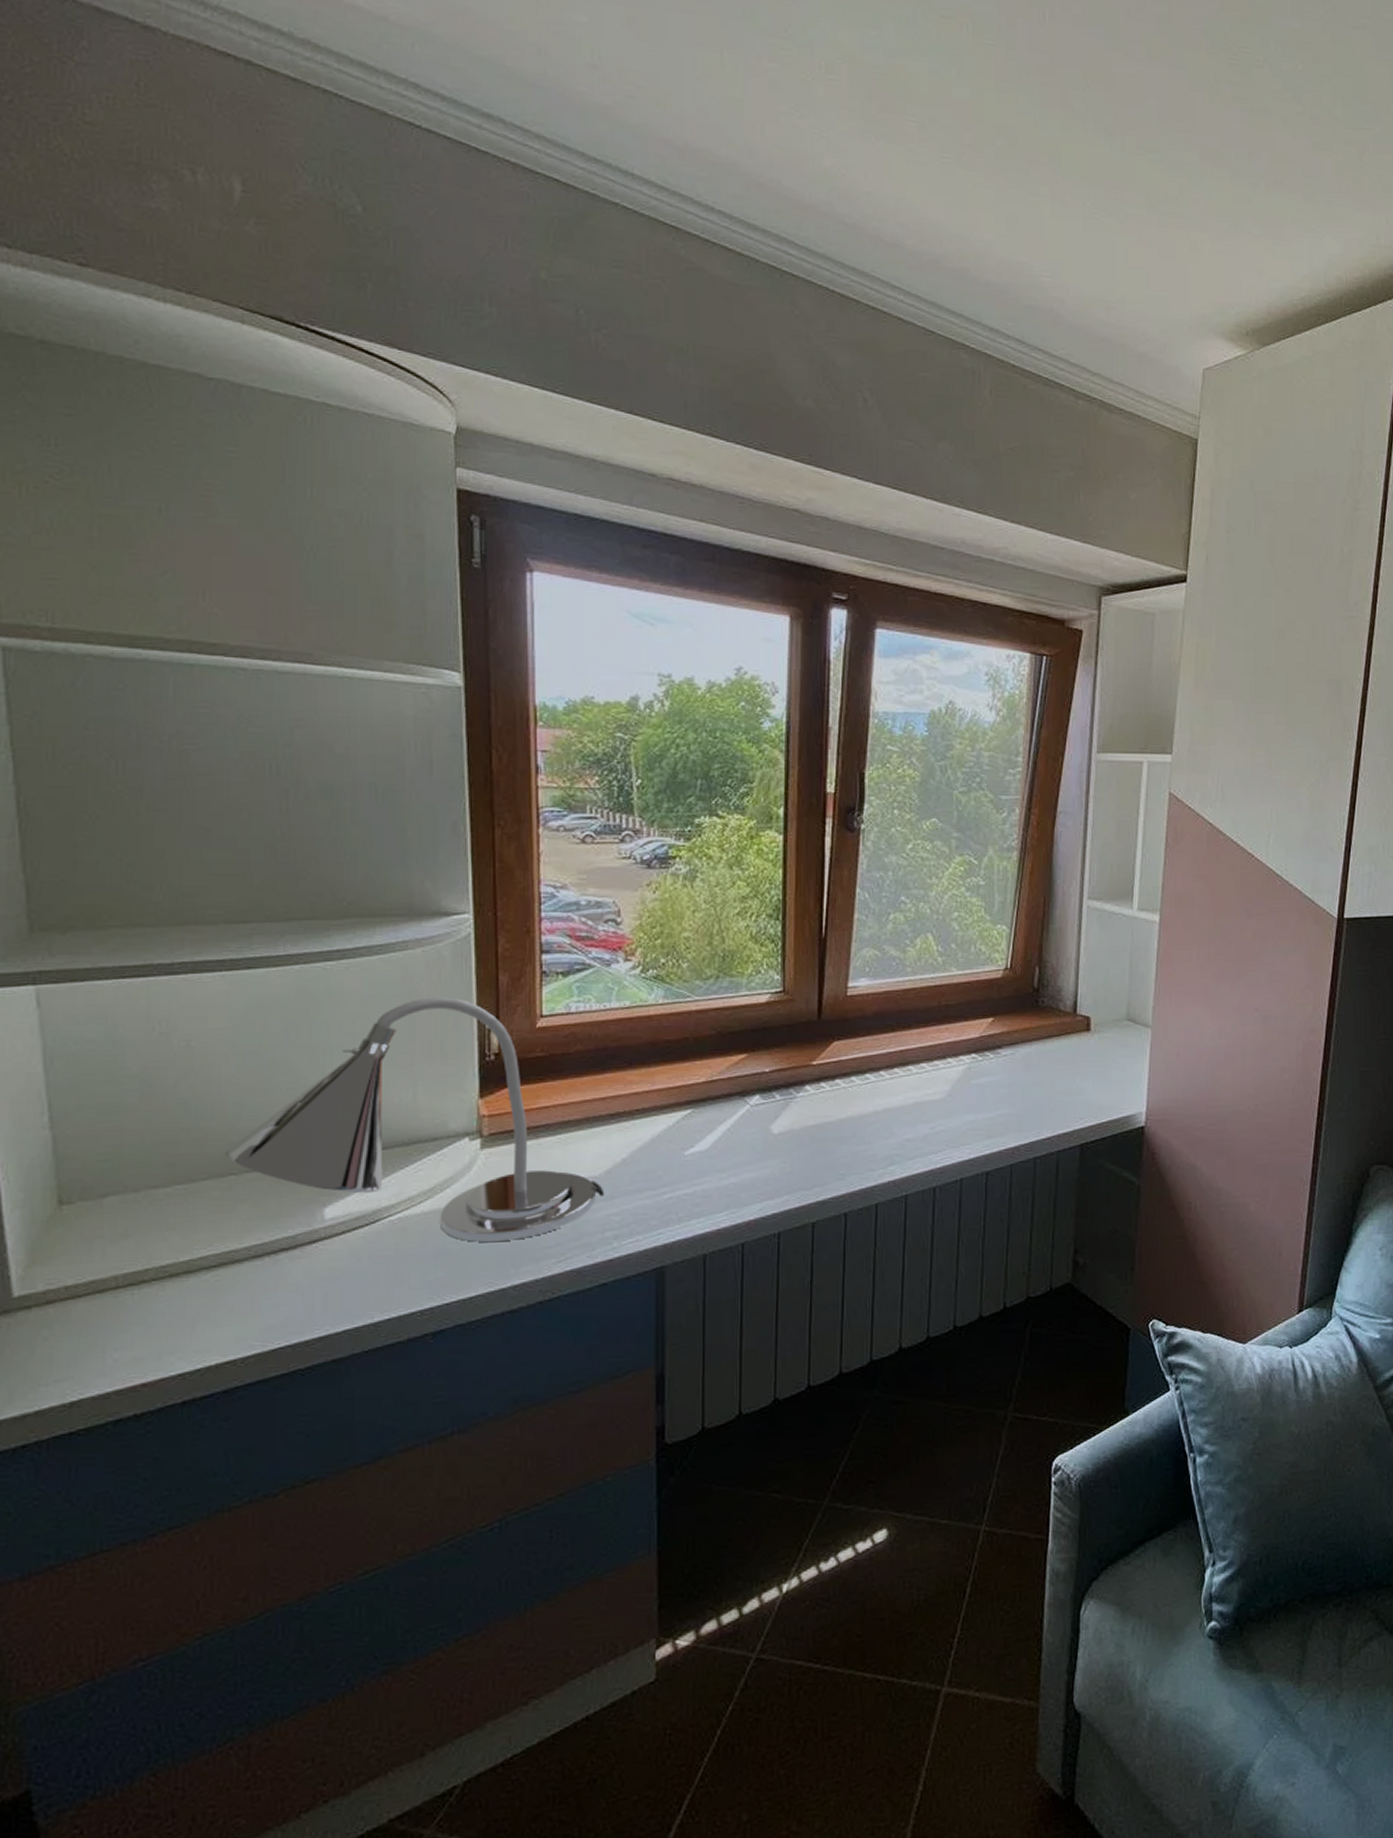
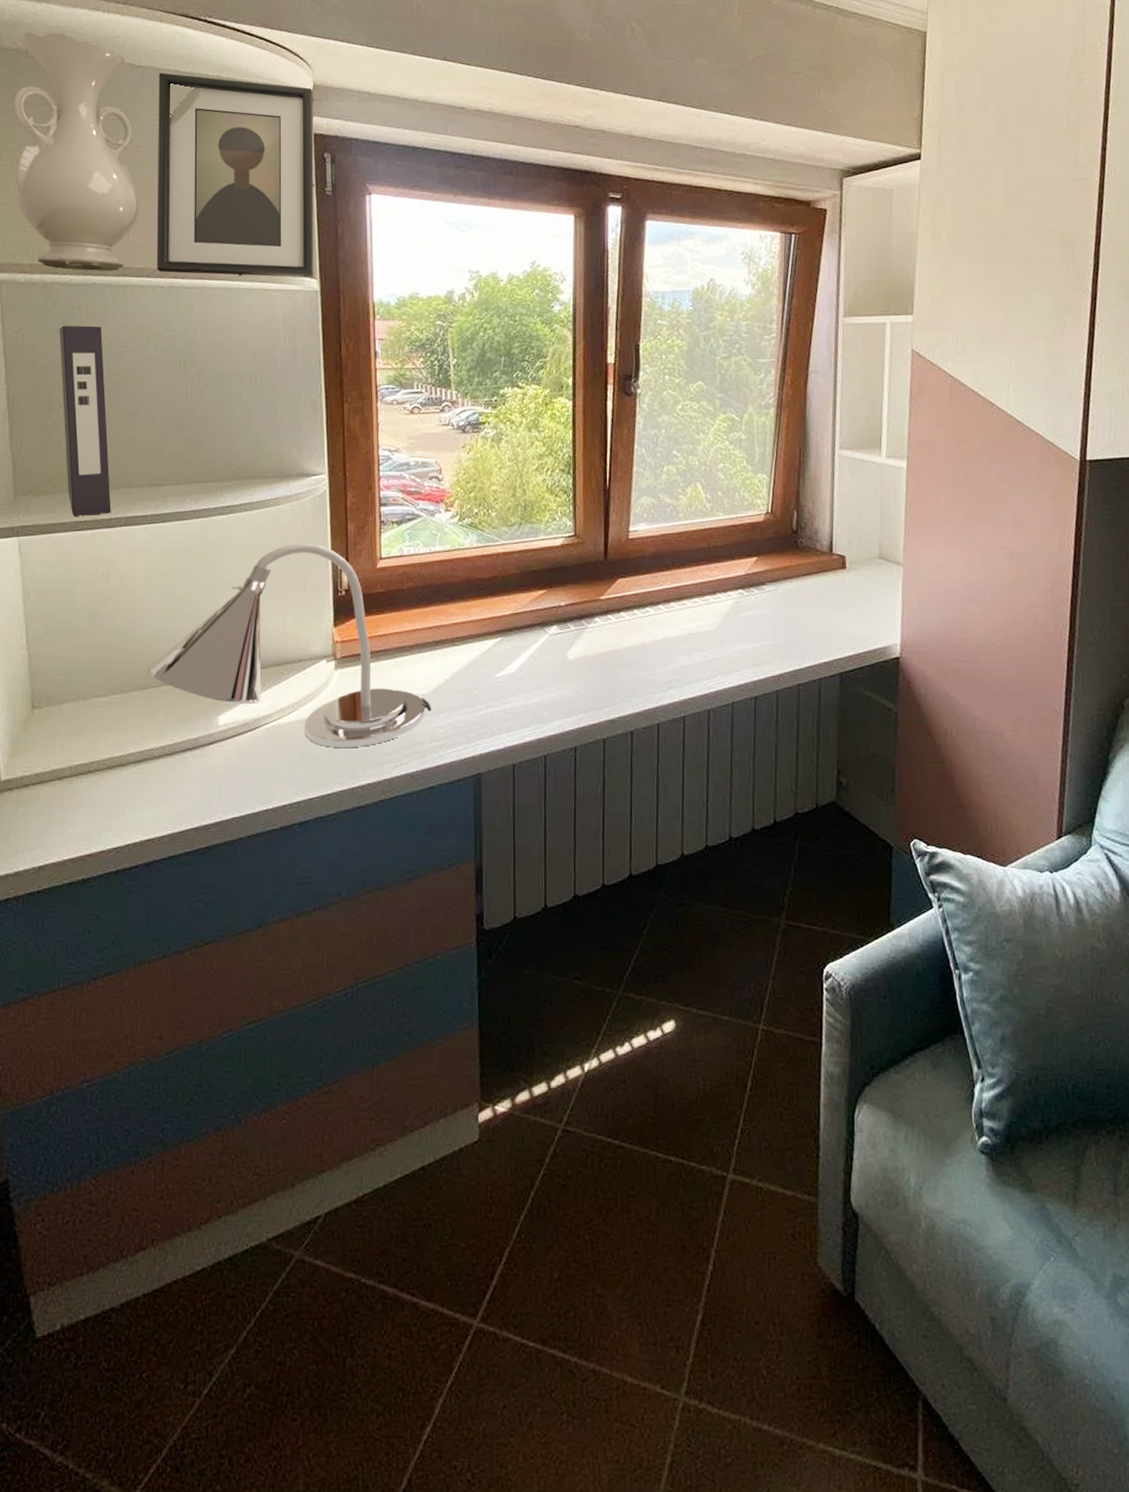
decorative vase: none [21,314,213,644] -> present [13,31,140,271]
binder: none [94,711,173,959] -> present [59,325,111,516]
picture frame: none [236,390,458,670] -> present [156,72,315,278]

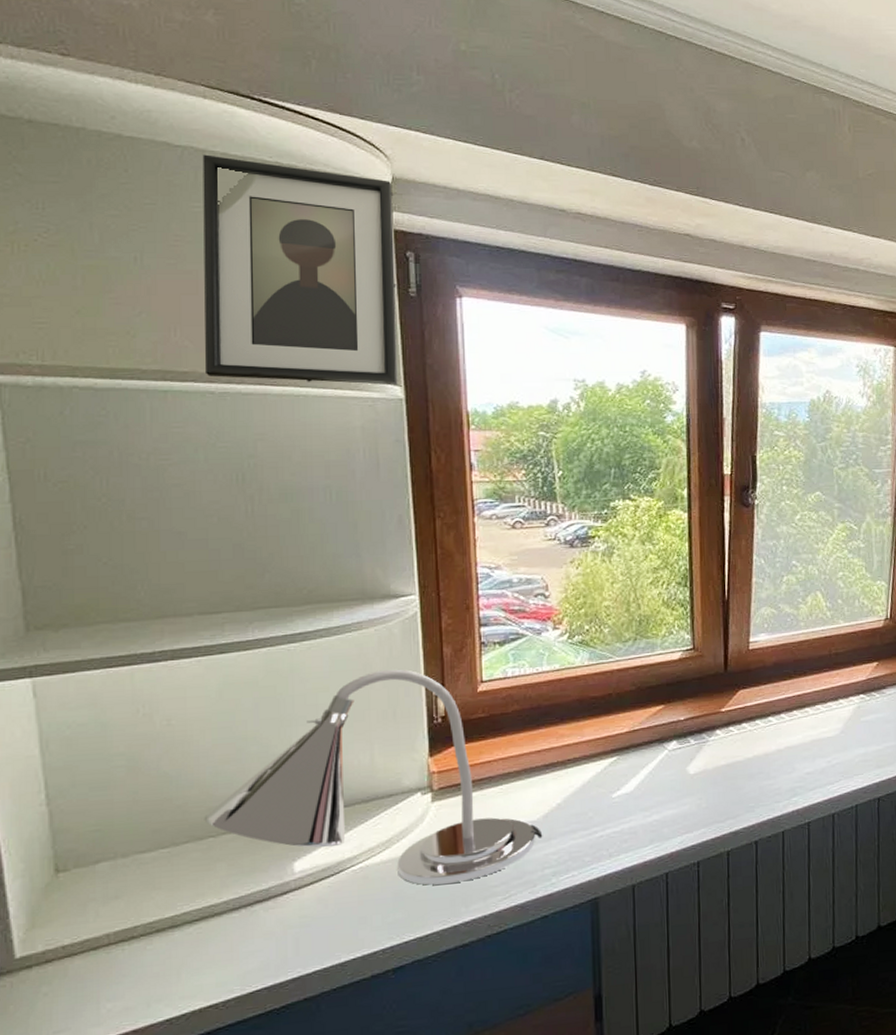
decorative vase: present [13,31,140,271] -> none [12,98,183,374]
binder: present [59,325,111,516] -> none [81,435,154,651]

